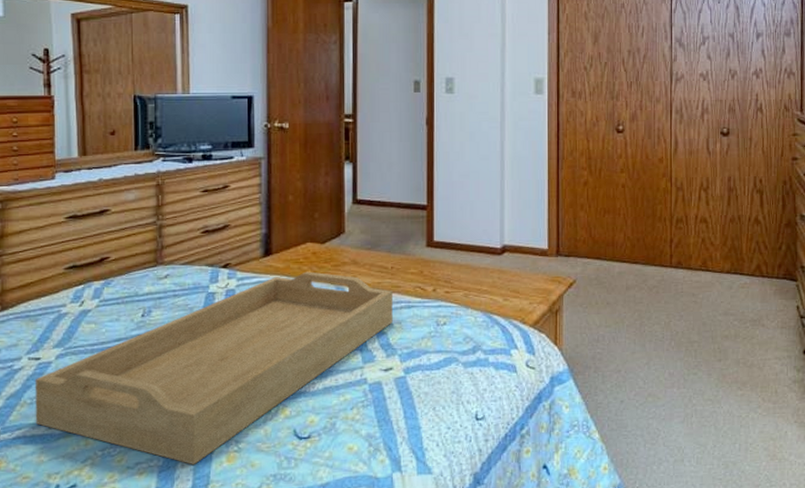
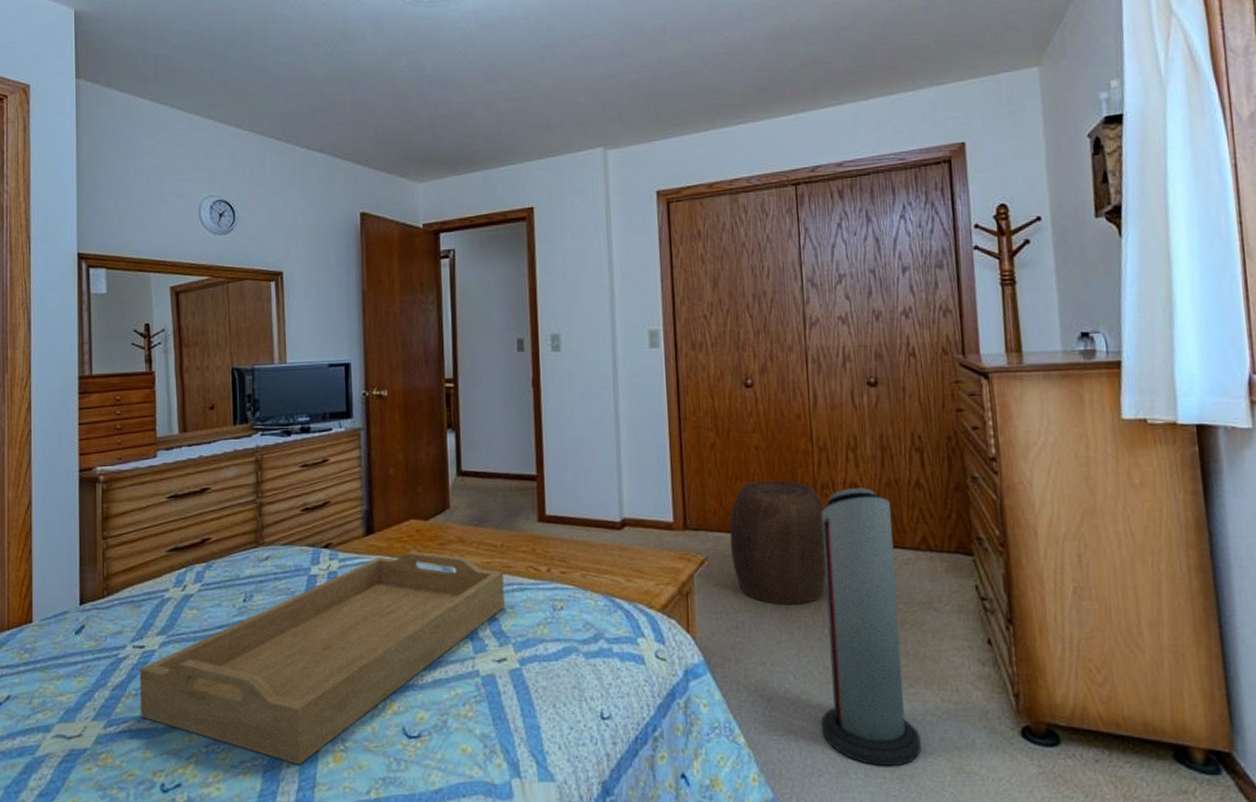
stool: none [597,214,678,322] -> present [730,480,827,605]
air purifier: none [664,223,744,456] -> present [821,488,921,767]

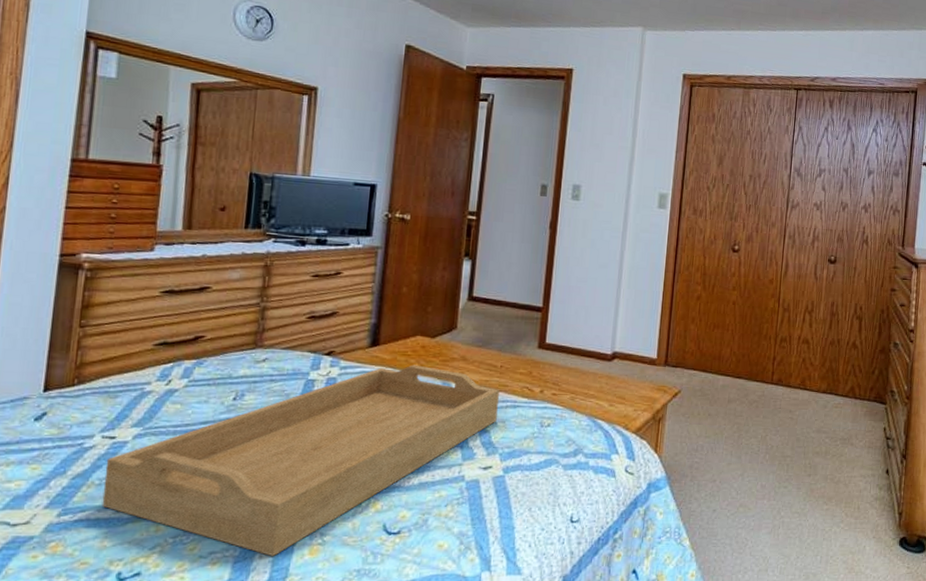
stool: present [730,480,827,605] -> none [701,331,781,435]
air purifier: present [821,488,921,767] -> none [751,343,832,567]

